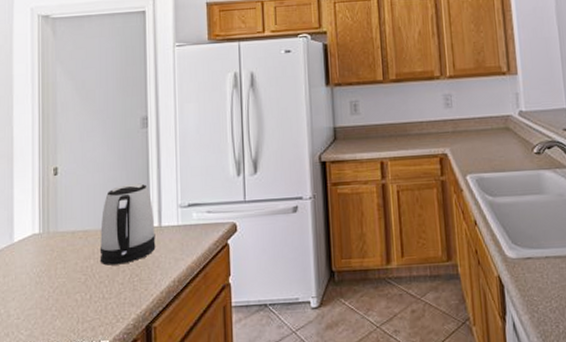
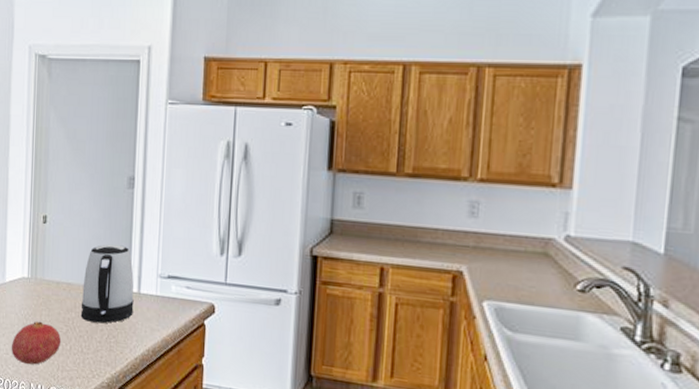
fruit: none [22,276,80,325] -> present [11,321,62,365]

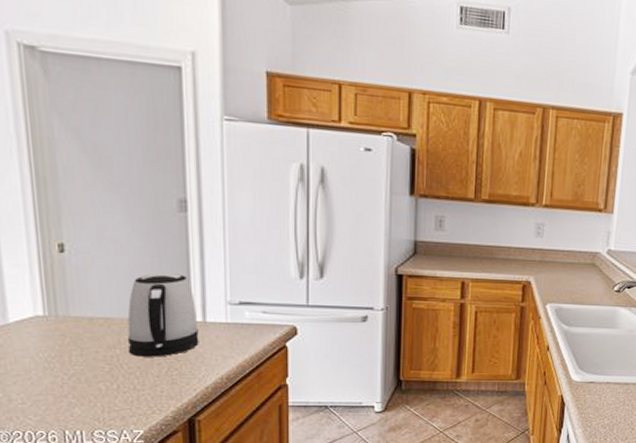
fruit: present [11,321,62,365] -> none [28,363,104,412]

